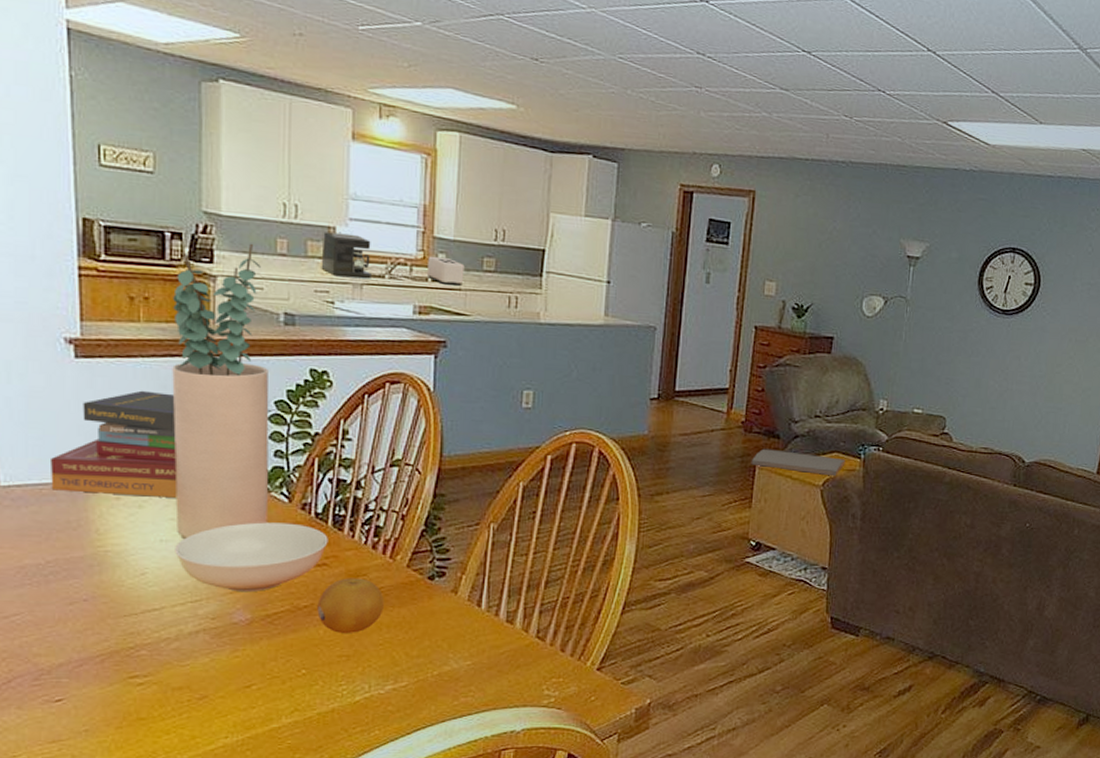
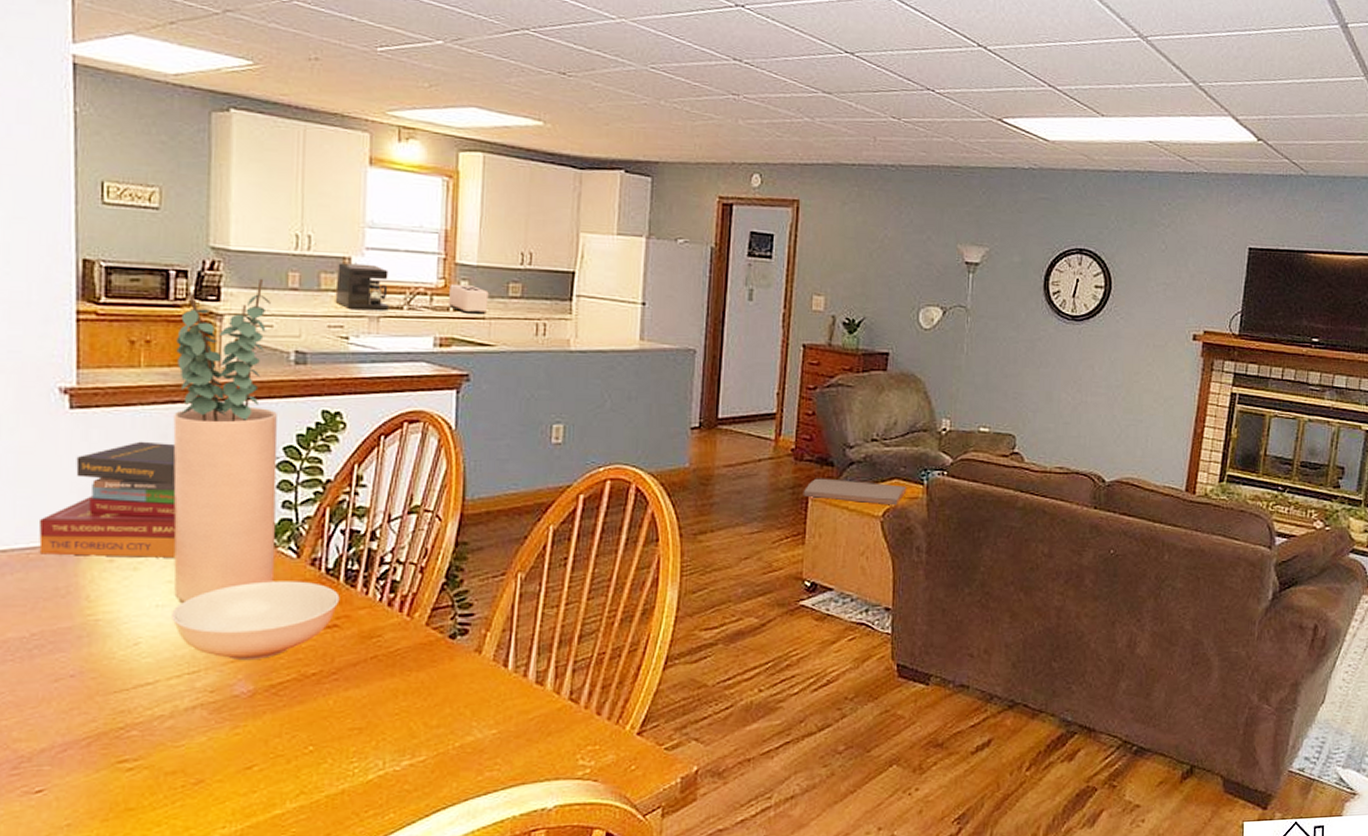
fruit: present [317,578,384,633] -> none [327,640,400,703]

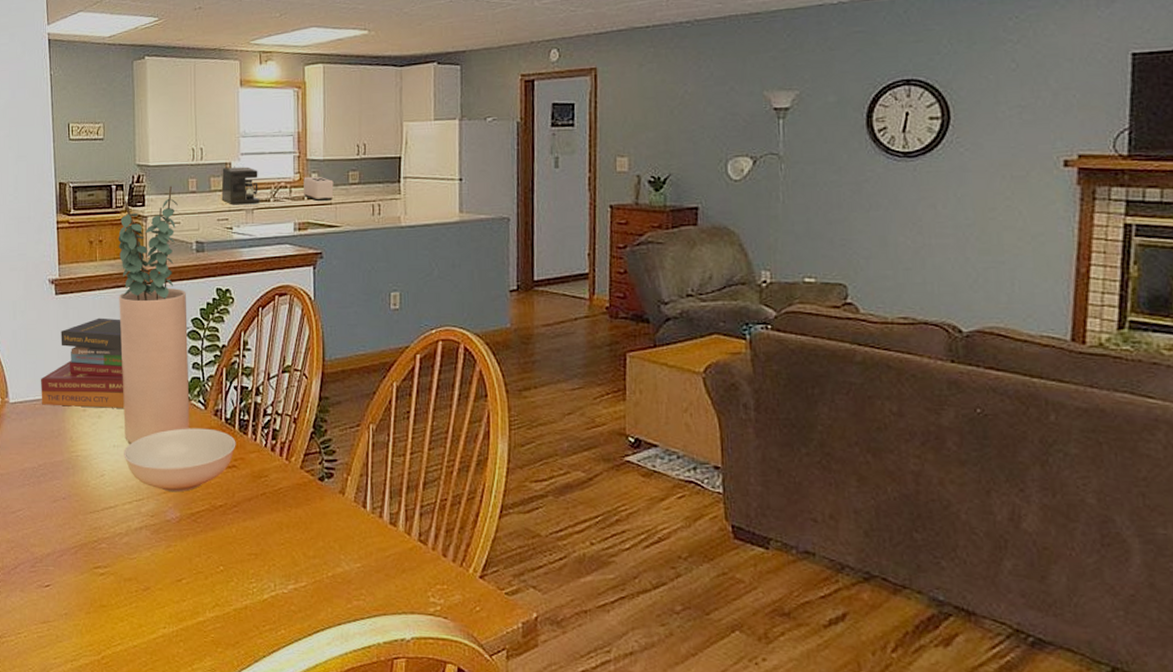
desk pad: present [803,478,907,506] -> none [620,335,728,361]

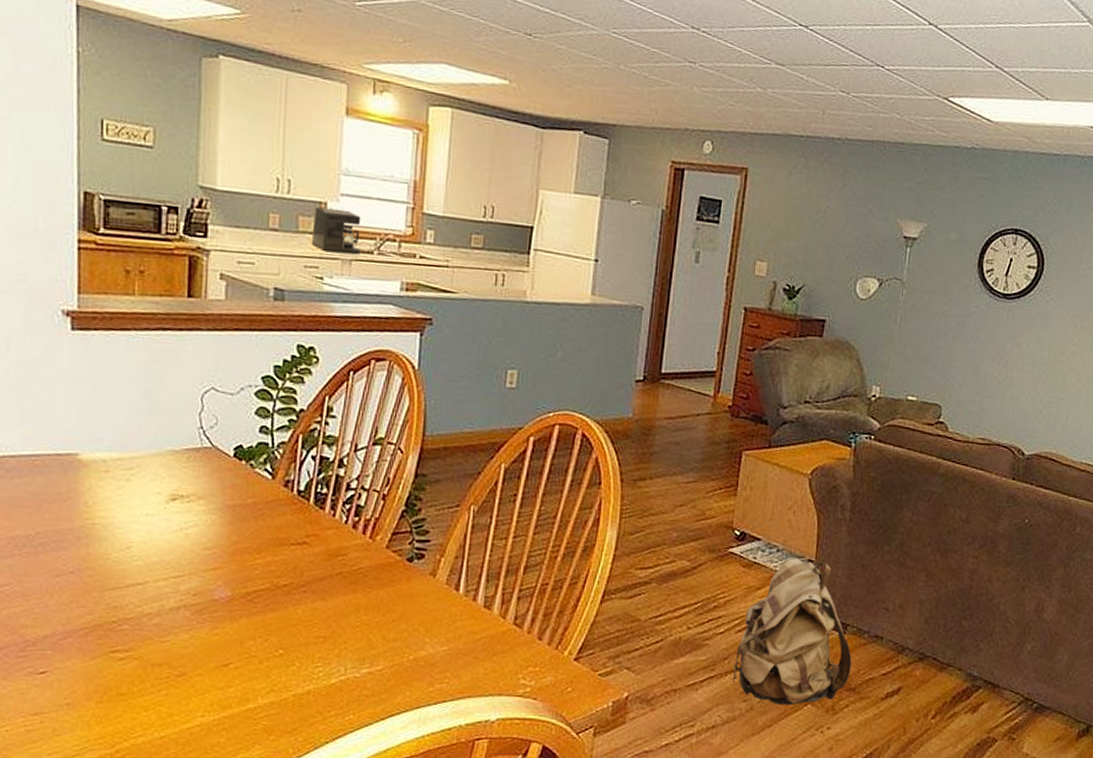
books: present [40,318,124,408] -> none [43,363,166,472]
vase: present [118,185,190,445] -> none [162,218,257,514]
bowl: present [124,428,236,493] -> none [160,498,310,570]
toaster: present [303,176,334,201] -> none [414,232,453,262]
backpack: none [645,465,782,631] -> present [732,558,852,705]

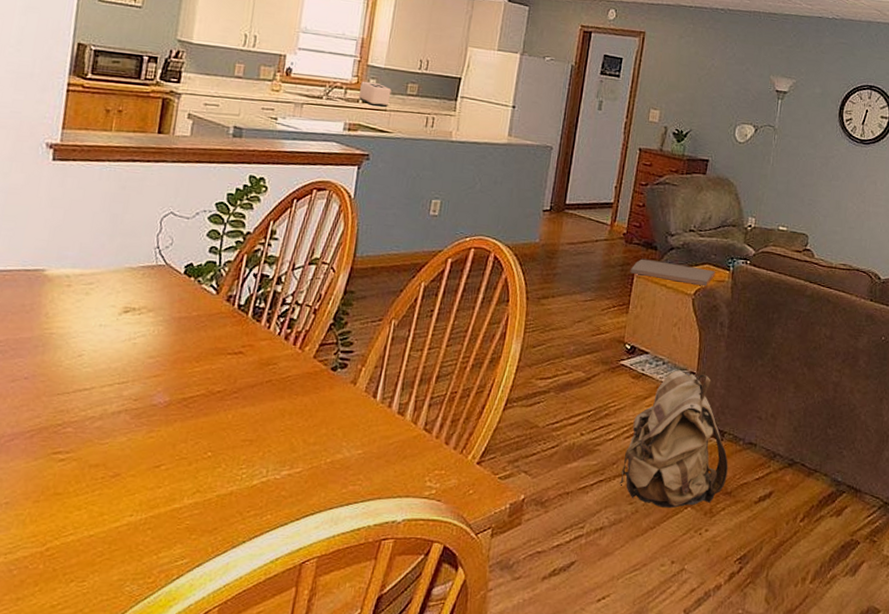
coffee maker: present [311,207,361,254] -> none [269,59,314,99]
toaster: none [414,232,453,262] -> present [358,81,392,107]
desk pad: none [737,434,836,465] -> present [630,258,716,287]

